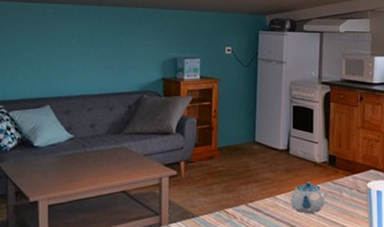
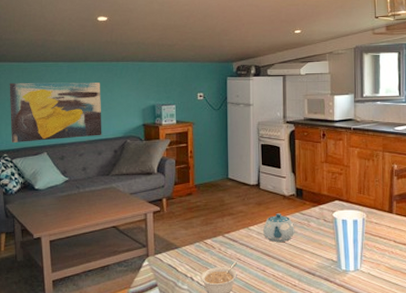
wall art: none [8,24,117,93] -> present [9,82,102,143]

